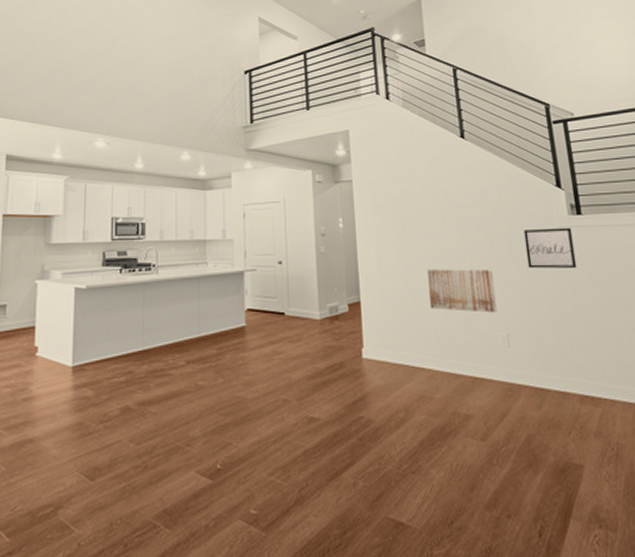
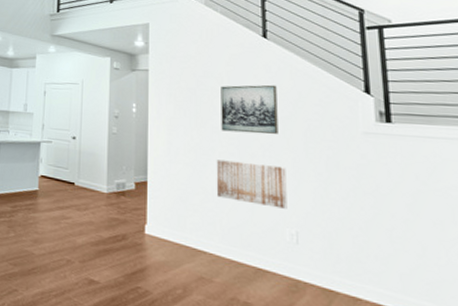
wall art: none [425,186,483,239] -> present [221,85,278,134]
wall art: present [523,227,577,269] -> none [323,132,382,177]

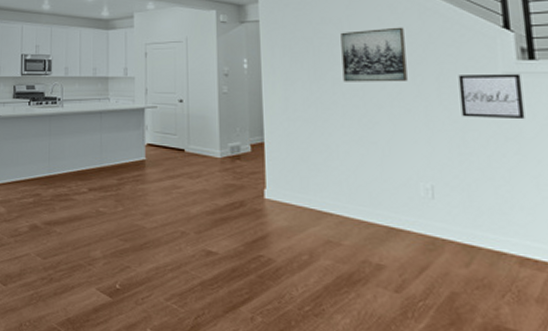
wall art: present [216,160,287,209] -> none [339,113,421,162]
wall art: none [323,132,382,177] -> present [458,73,525,120]

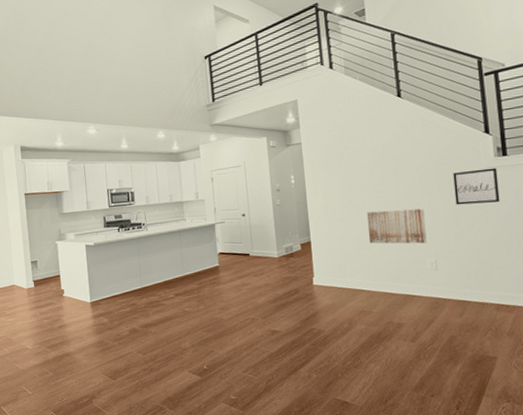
wall art: none [339,113,421,162] -> present [366,208,427,244]
wall art: present [340,27,408,82] -> none [365,138,416,187]

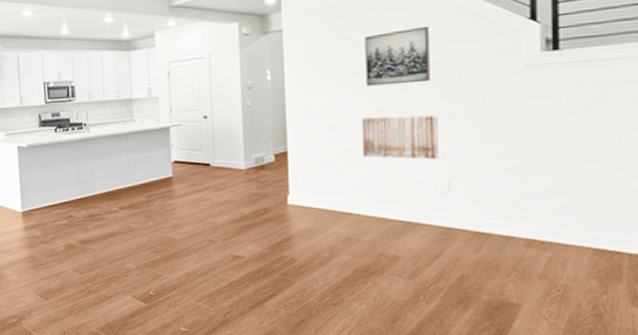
wall art: none [365,138,416,187] -> present [365,26,430,87]
wall art: present [453,167,500,205] -> none [481,65,544,113]

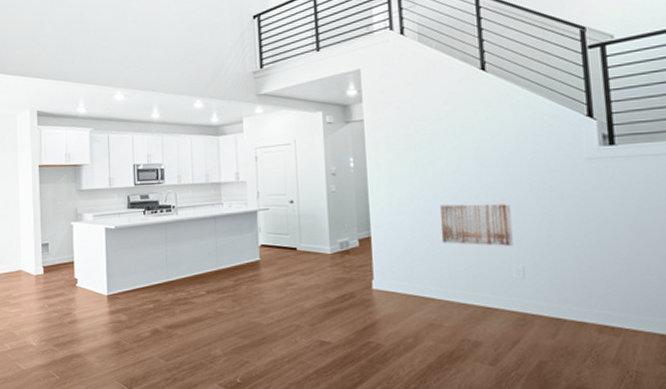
wall art: present [365,26,430,87] -> none [440,120,501,175]

